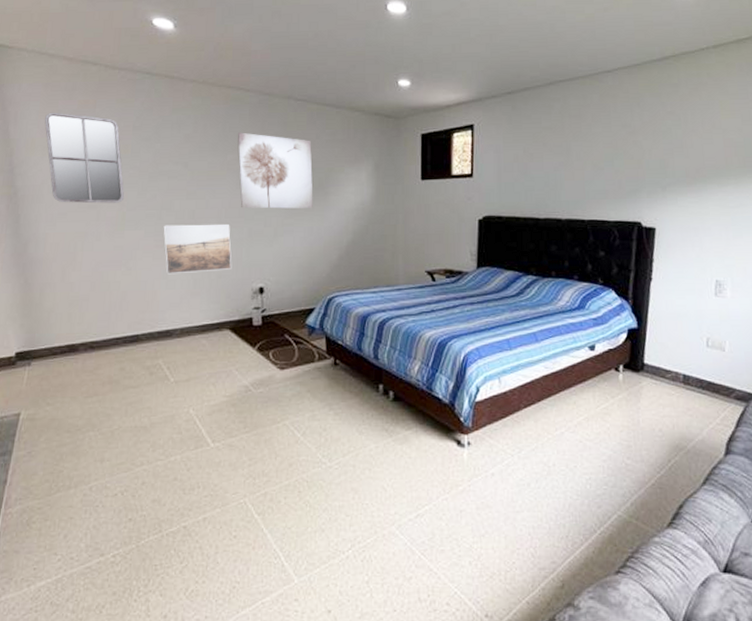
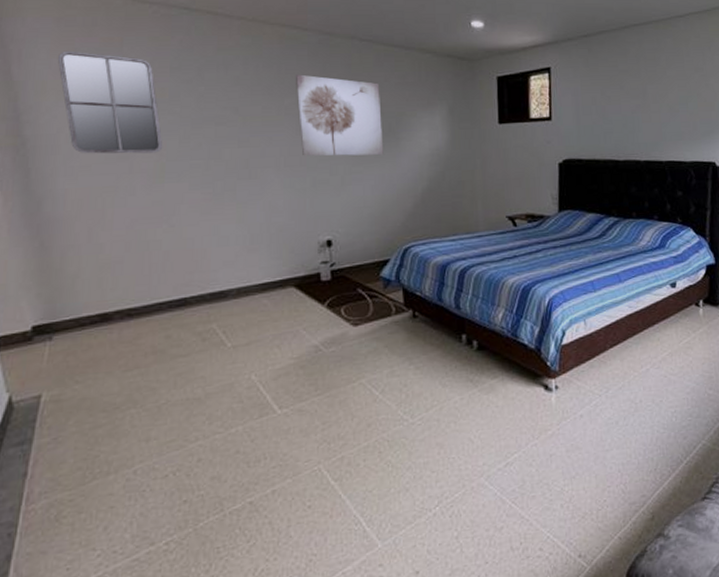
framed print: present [163,224,232,275] -> none [211,173,295,230]

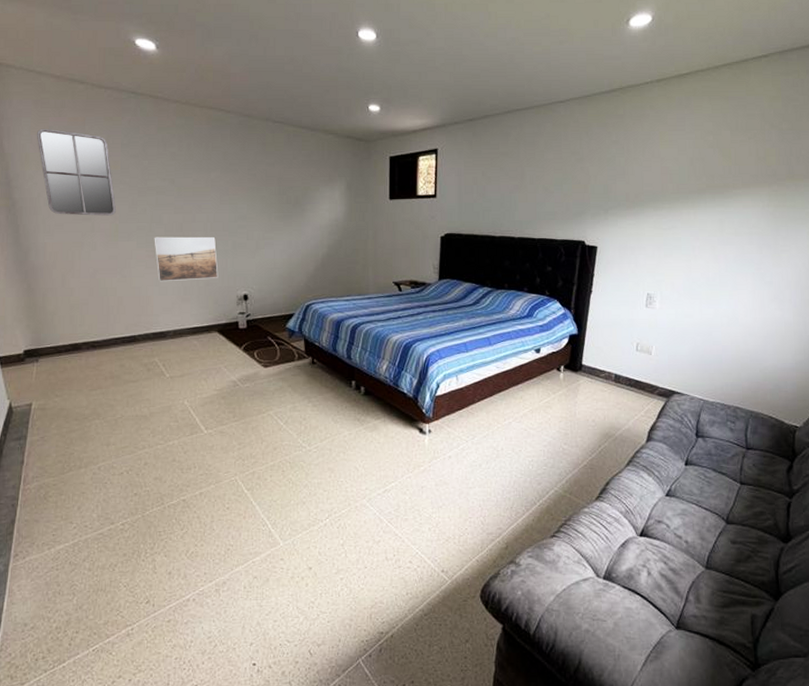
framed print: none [211,173,295,230] -> present [154,236,219,282]
wall art: present [296,74,384,156] -> none [220,151,291,224]

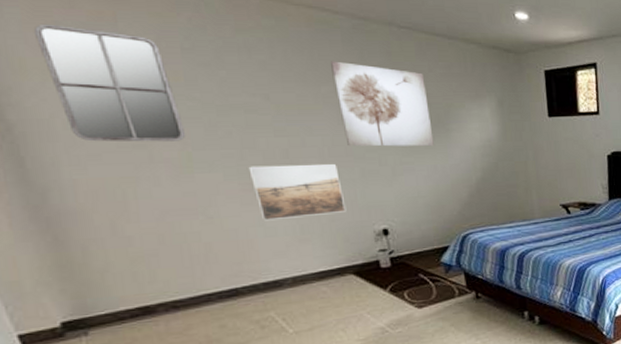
wall art: none [220,151,291,224] -> present [331,61,434,147]

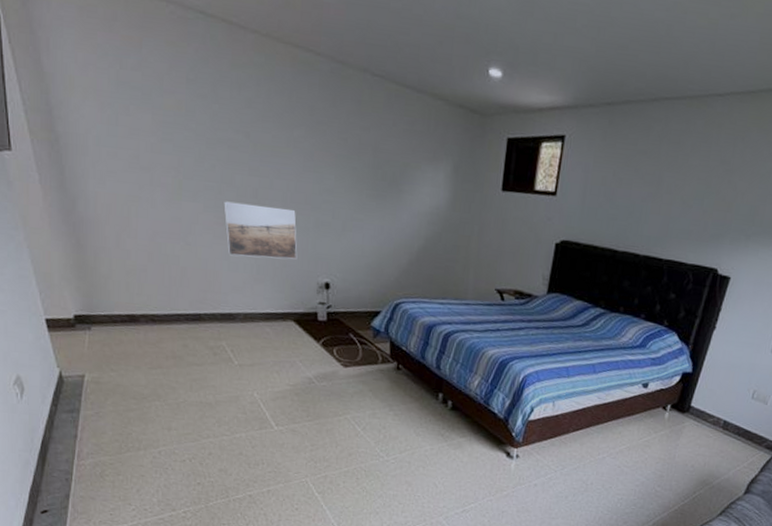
home mirror: present [34,23,186,142] -> none [83,45,180,169]
wall art: present [331,61,434,147] -> none [305,104,388,206]

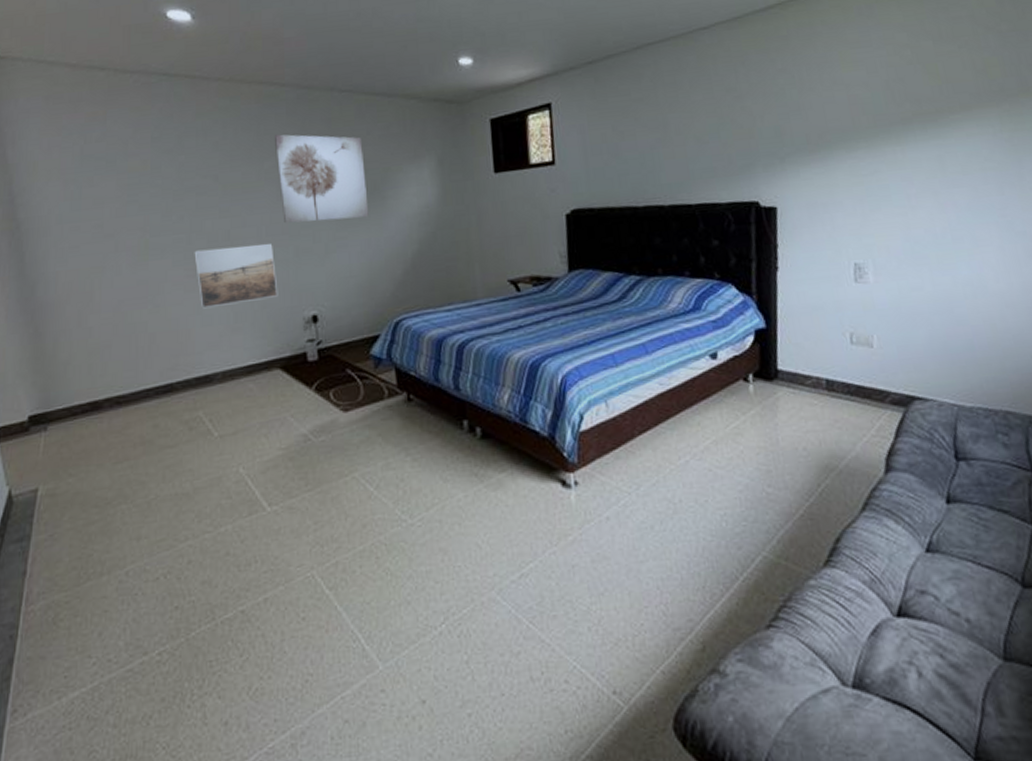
wall art: none [305,104,388,206] -> present [275,134,369,224]

